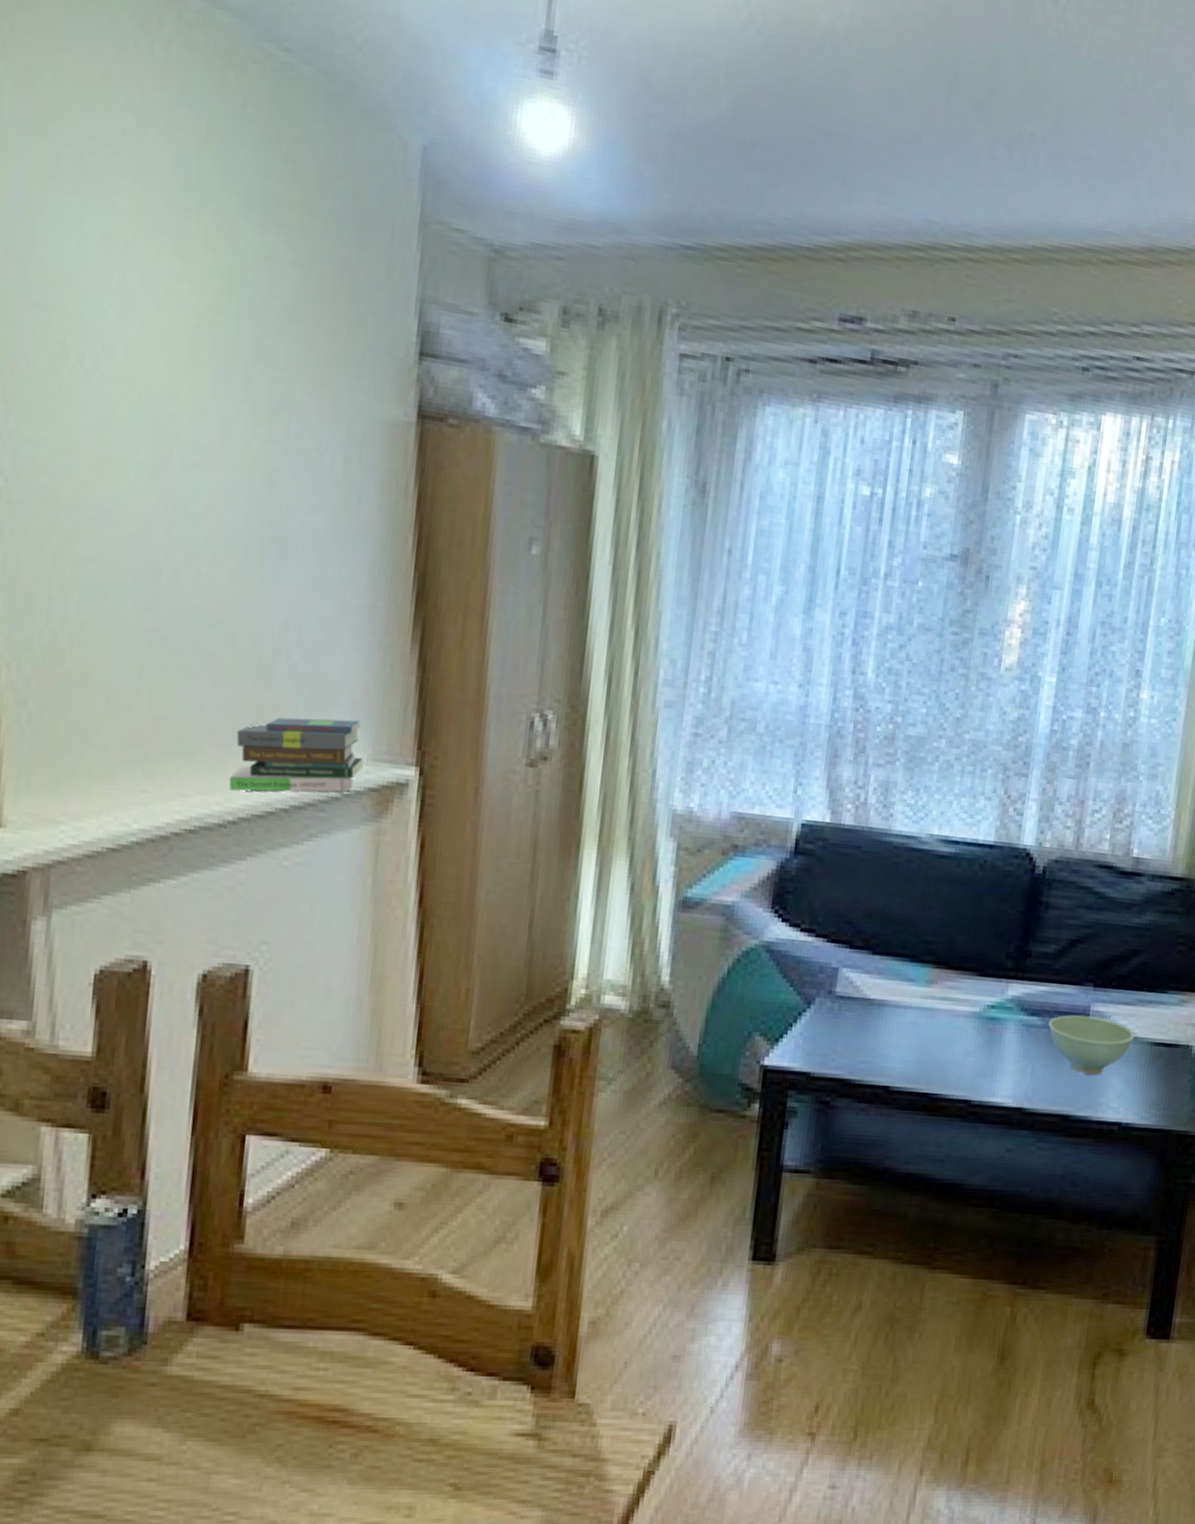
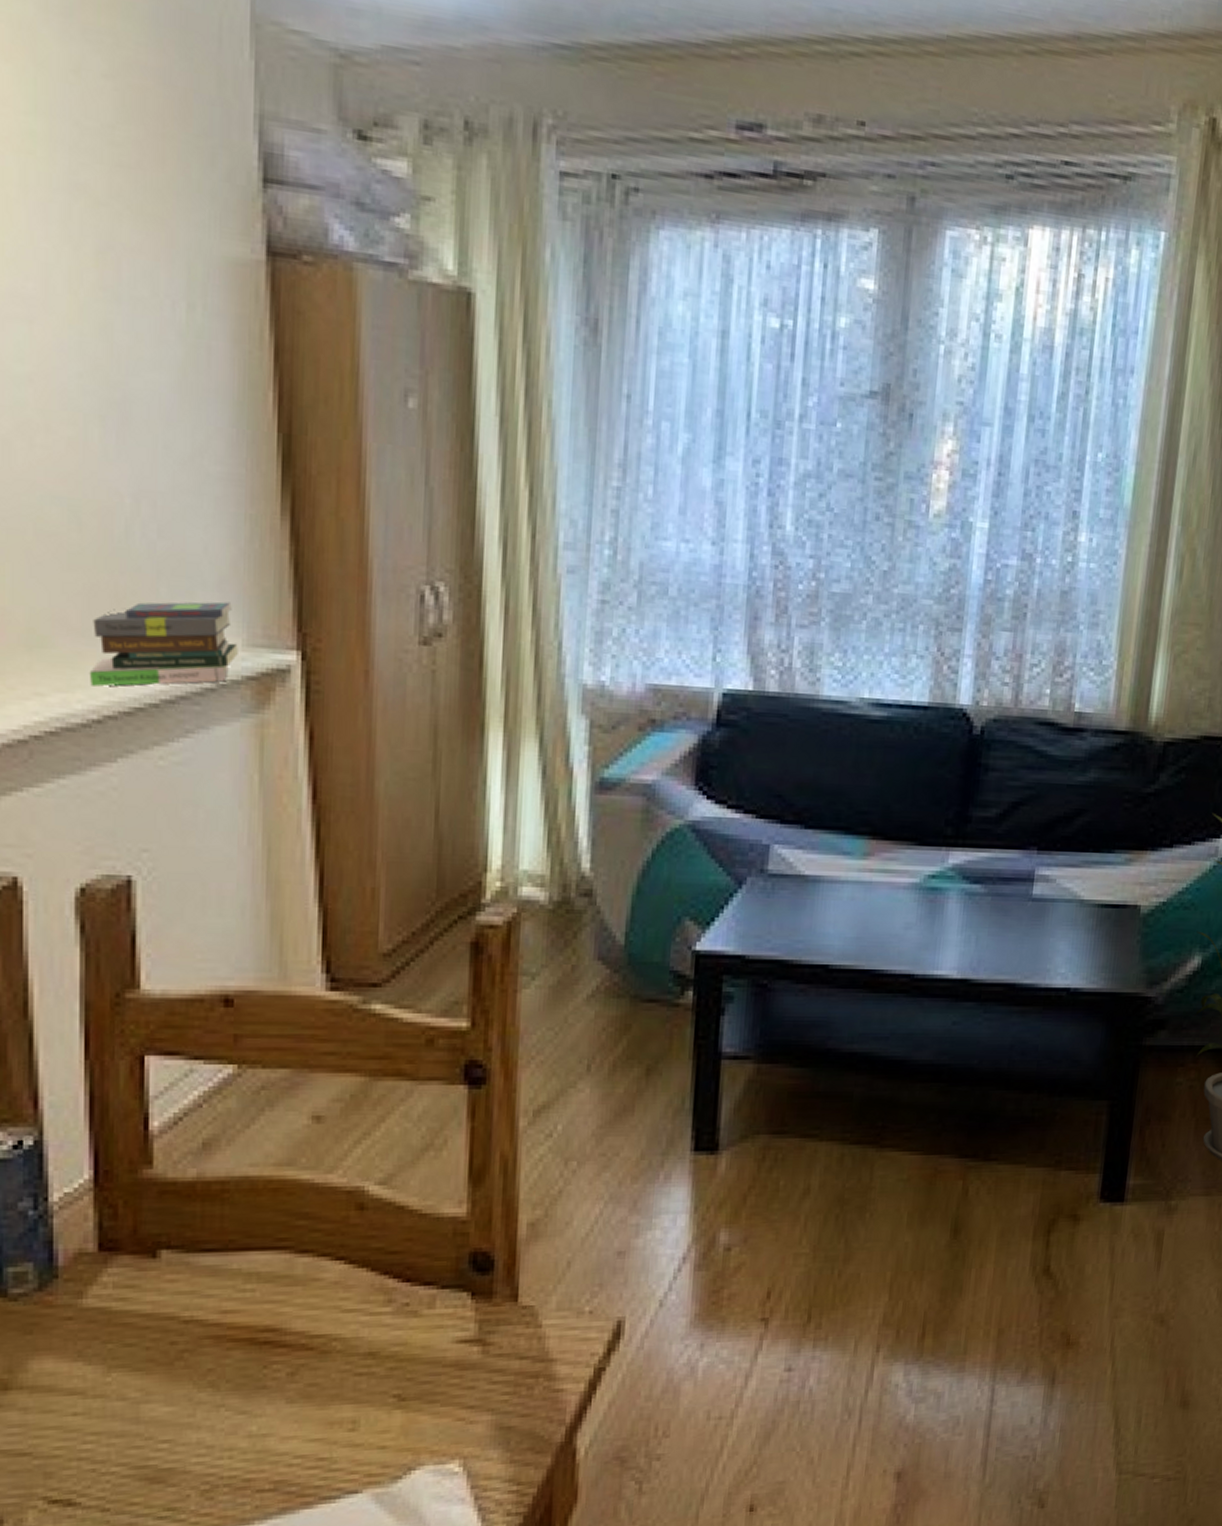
bowl: present [1048,1015,1134,1075] -> none [992,880,1081,941]

